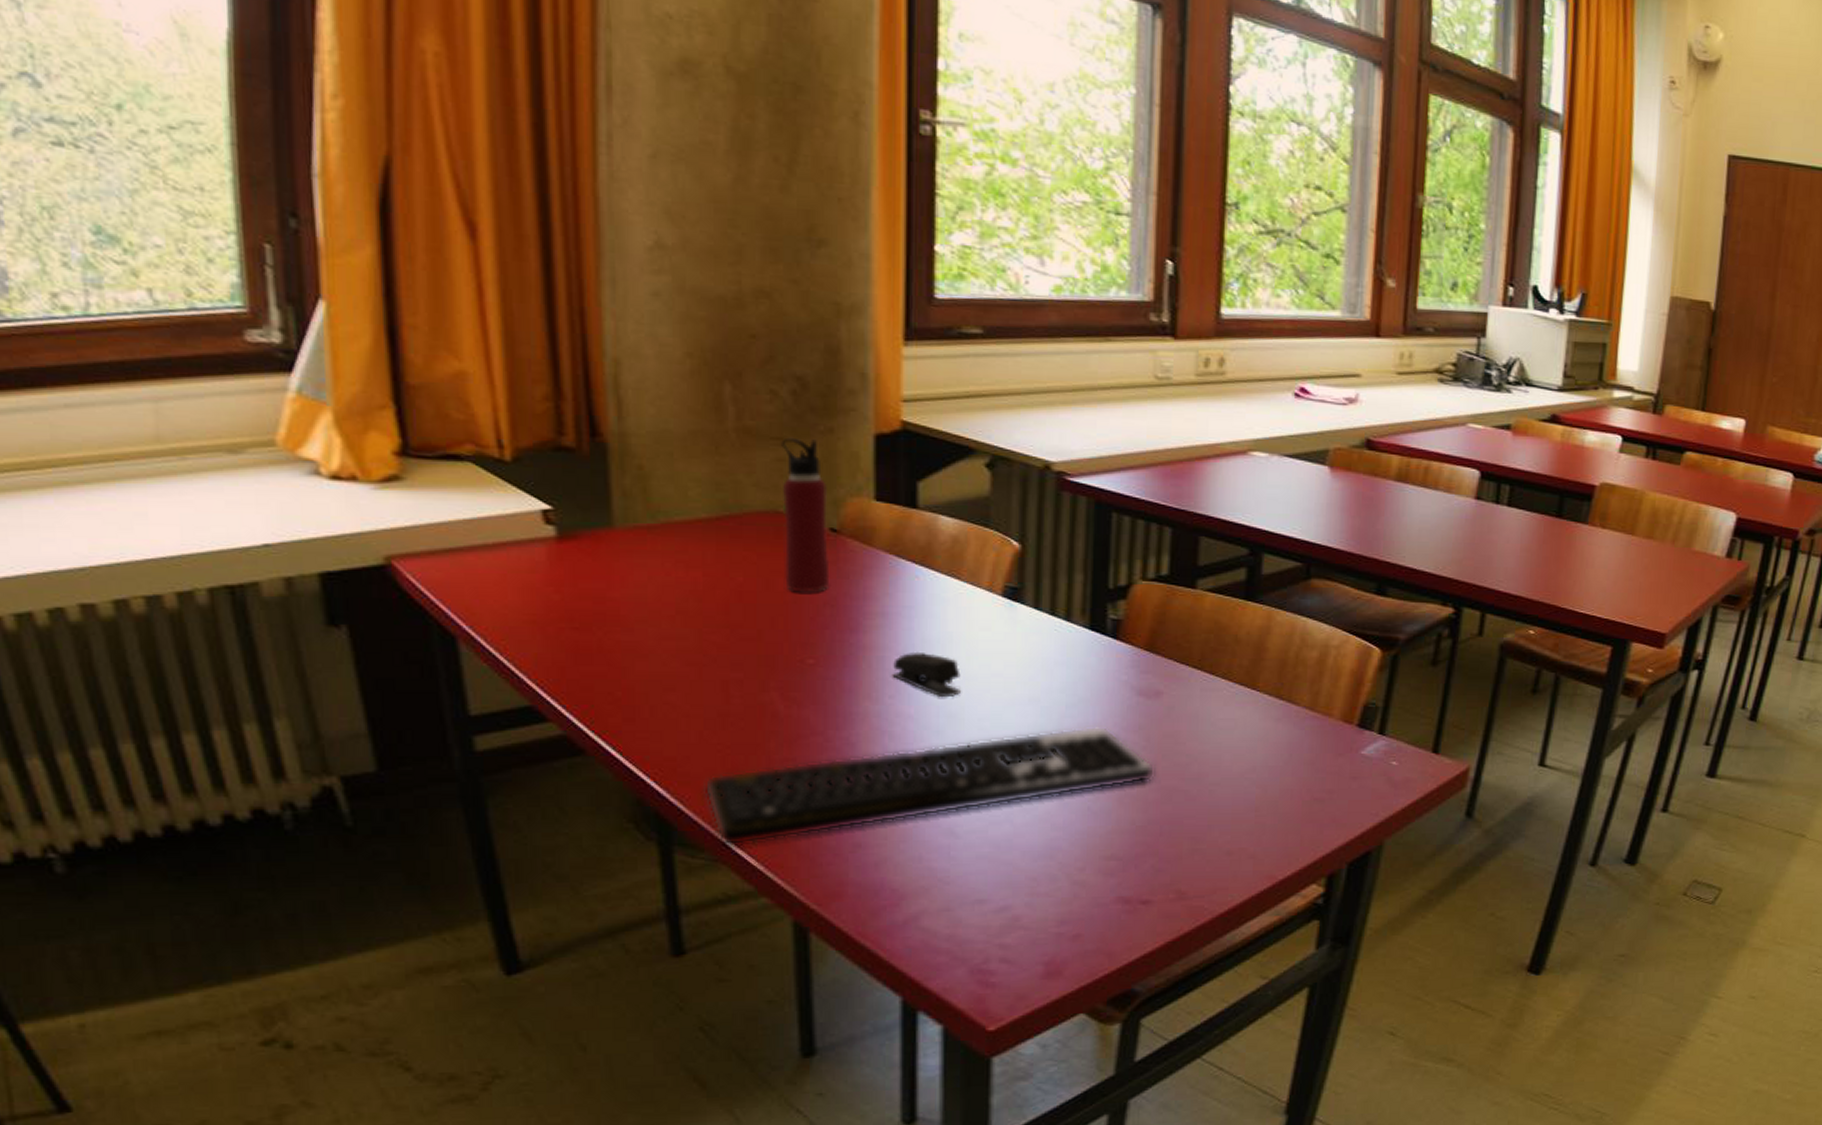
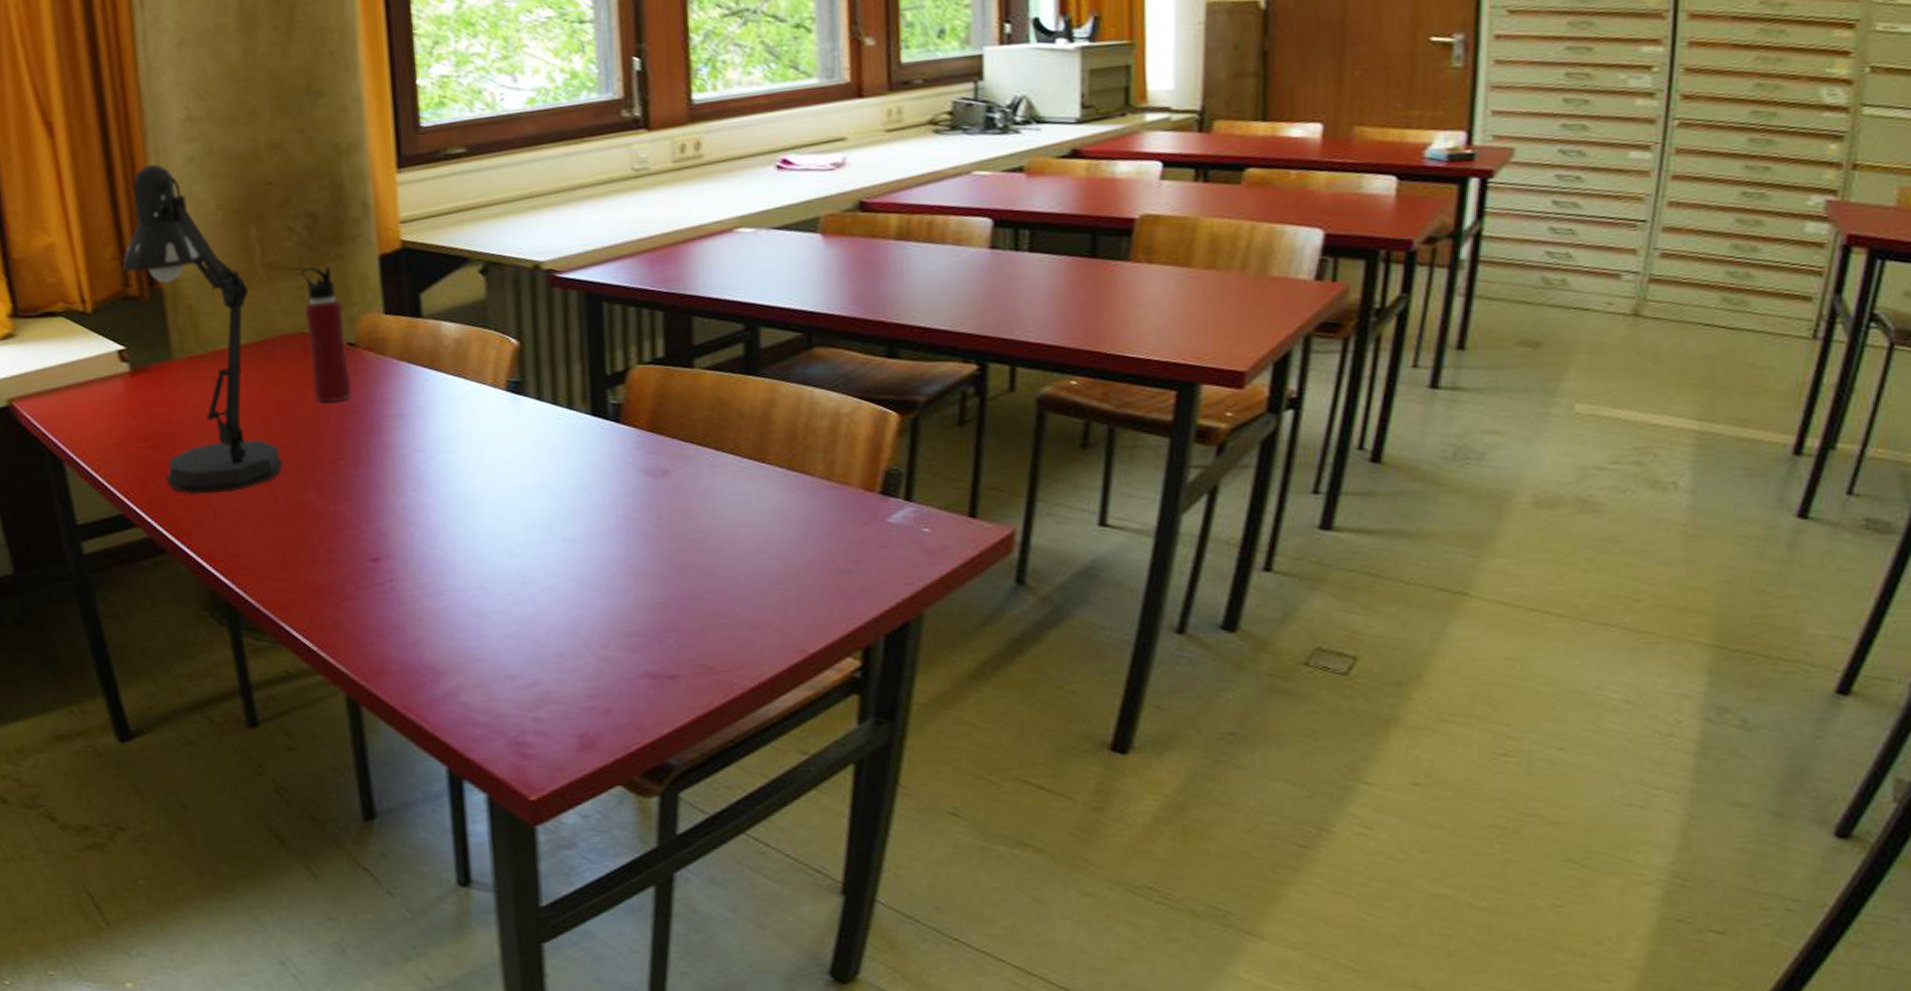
desk lamp: none [557,292,740,687] -> present [122,163,283,495]
keyboard: present [704,726,1155,846] -> none [262,506,670,629]
stapler: present [892,651,962,698] -> none [412,447,477,489]

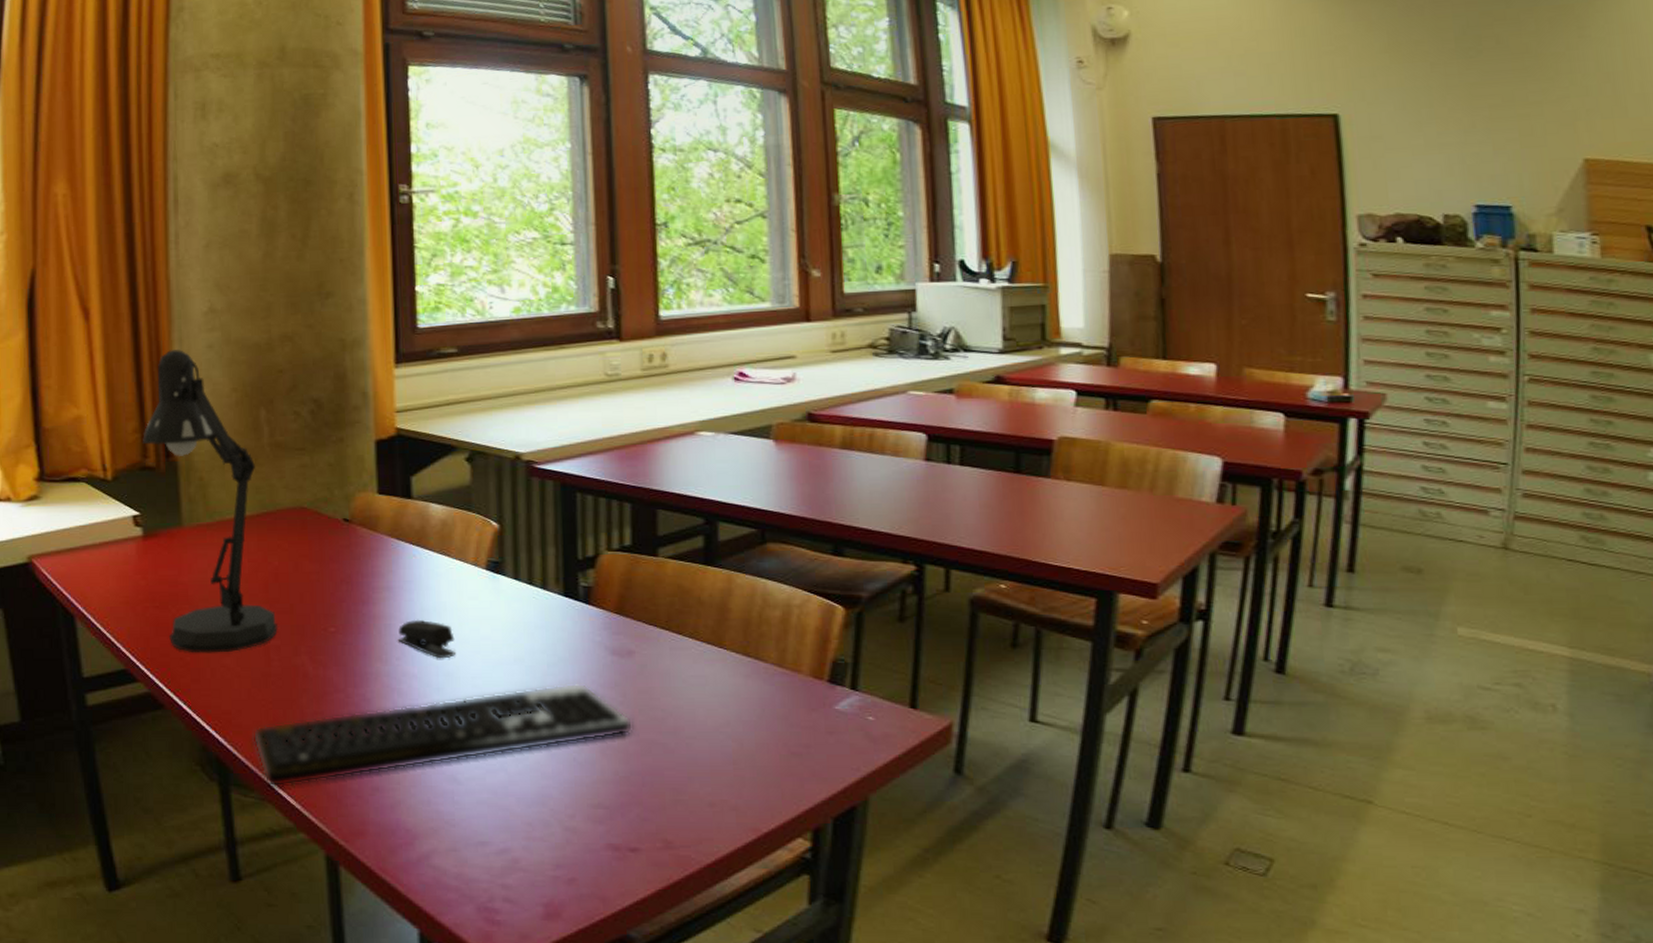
keyboard: none [262,506,670,629] -> present [252,683,634,787]
water bottle: present [301,266,352,402] -> none [304,447,345,572]
stapler: none [412,447,477,489] -> present [397,619,457,659]

